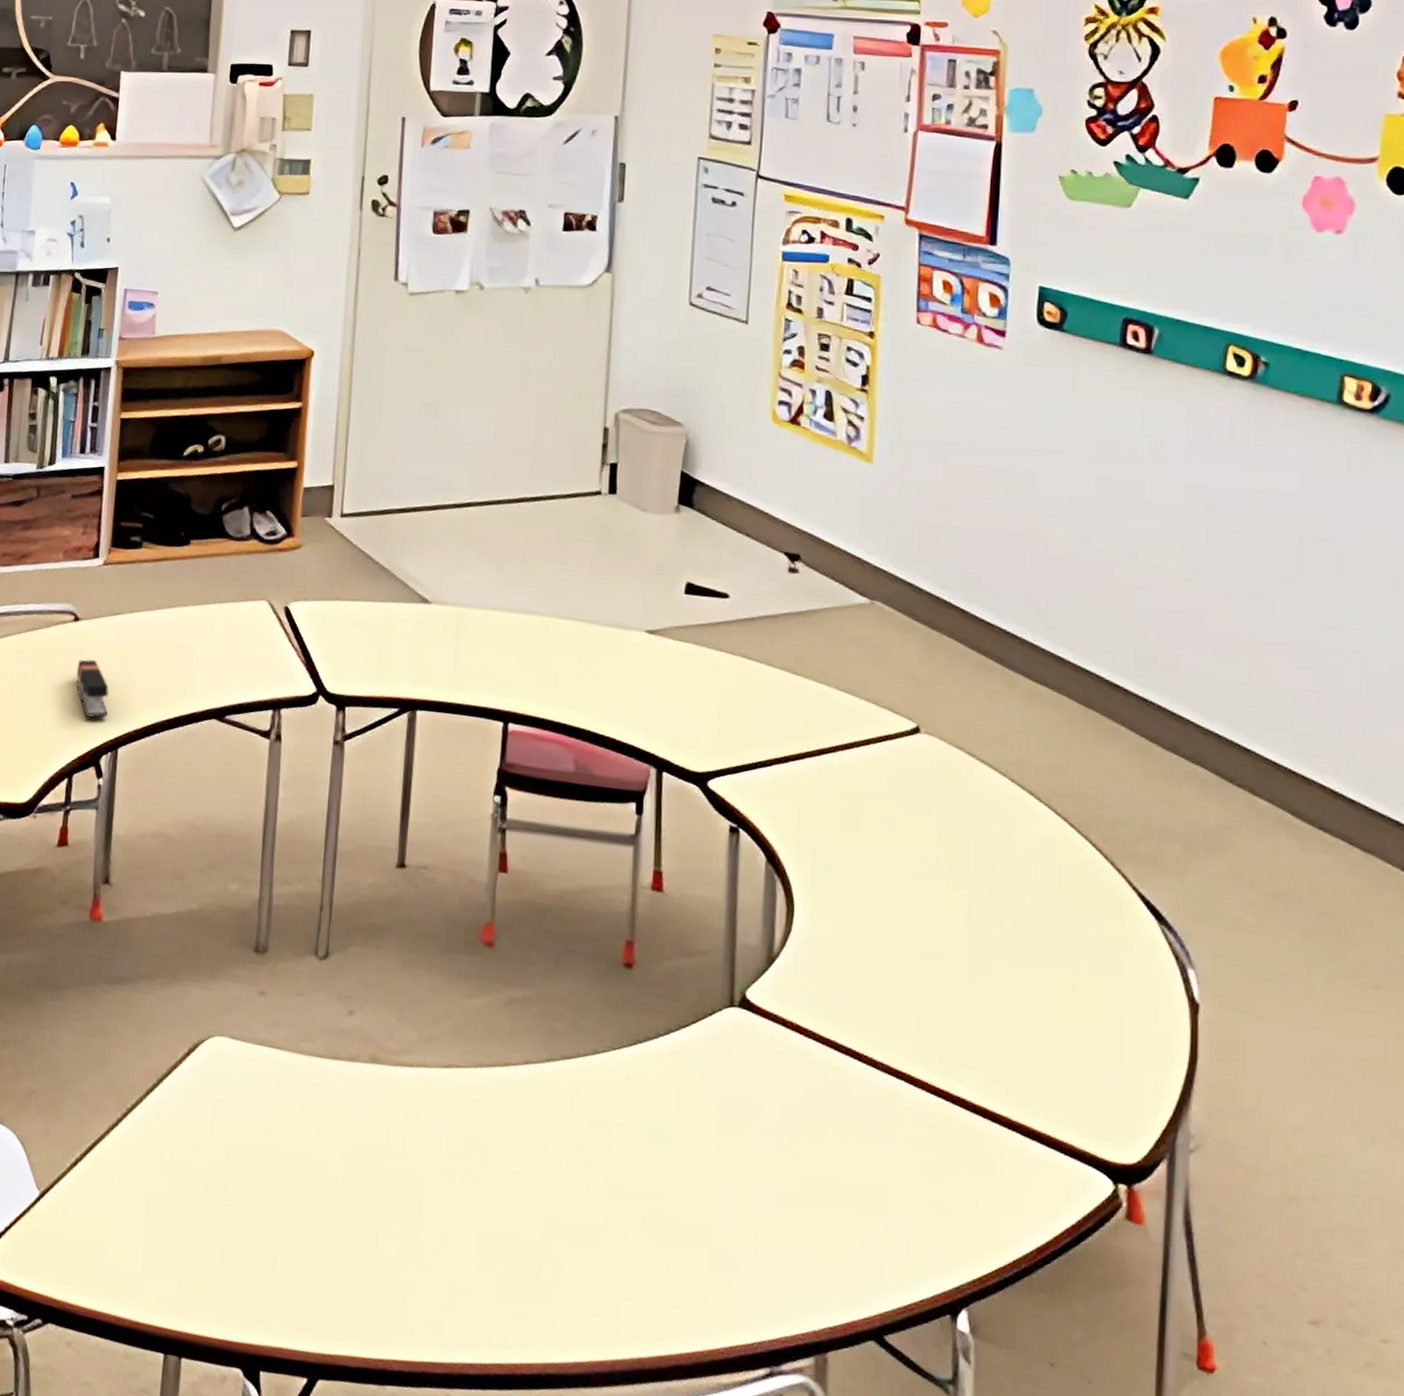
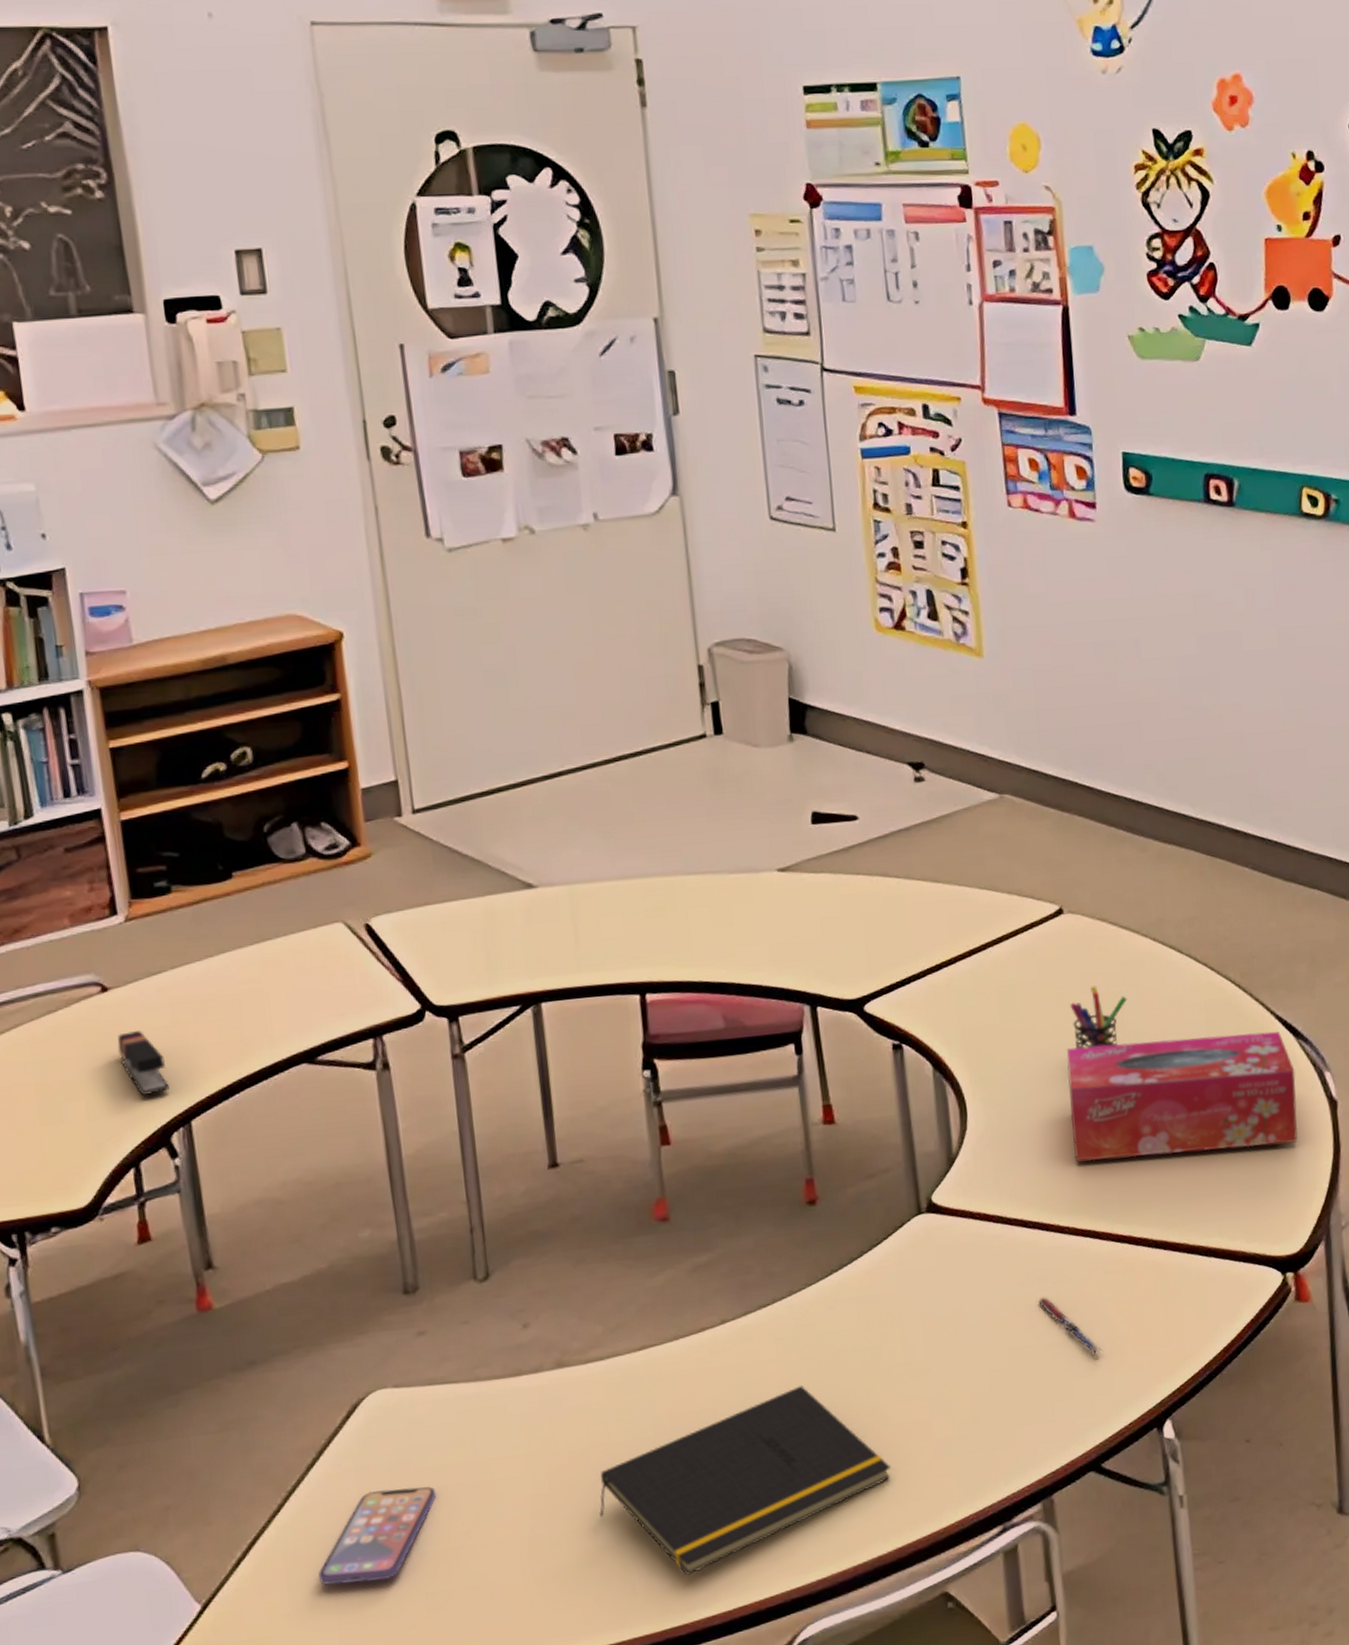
smartphone: none [136,1131,246,1222] -> present [318,1486,436,1585]
notepad: none [383,1150,666,1313] -> present [599,1386,892,1575]
pen: none [839,1131,902,1211] -> present [1037,1297,1103,1354]
tissue box: none [898,873,1154,1039] -> present [1066,1031,1298,1162]
pen holder: none [914,814,976,883] -> present [1070,985,1128,1049]

